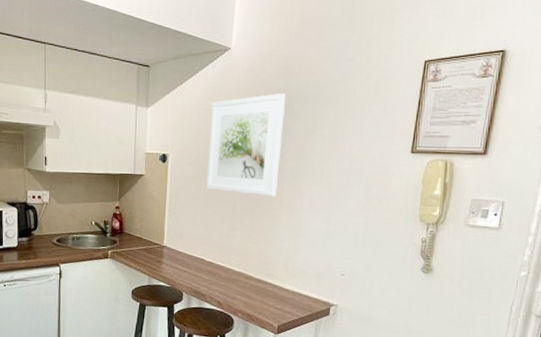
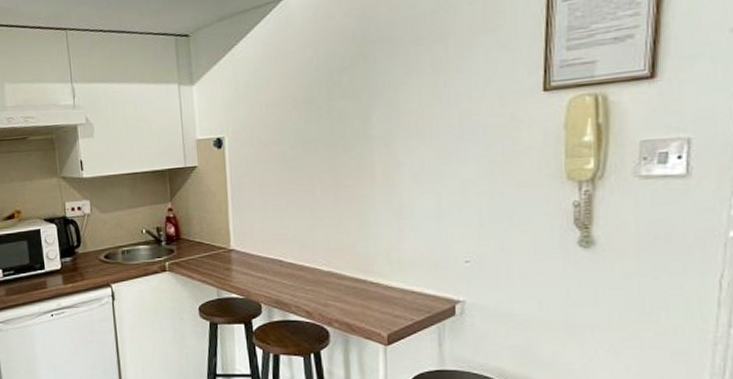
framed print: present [206,93,286,196] -> none [270,41,366,174]

